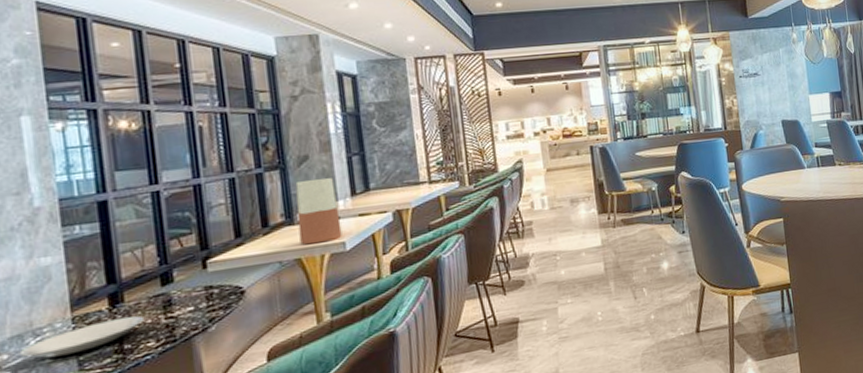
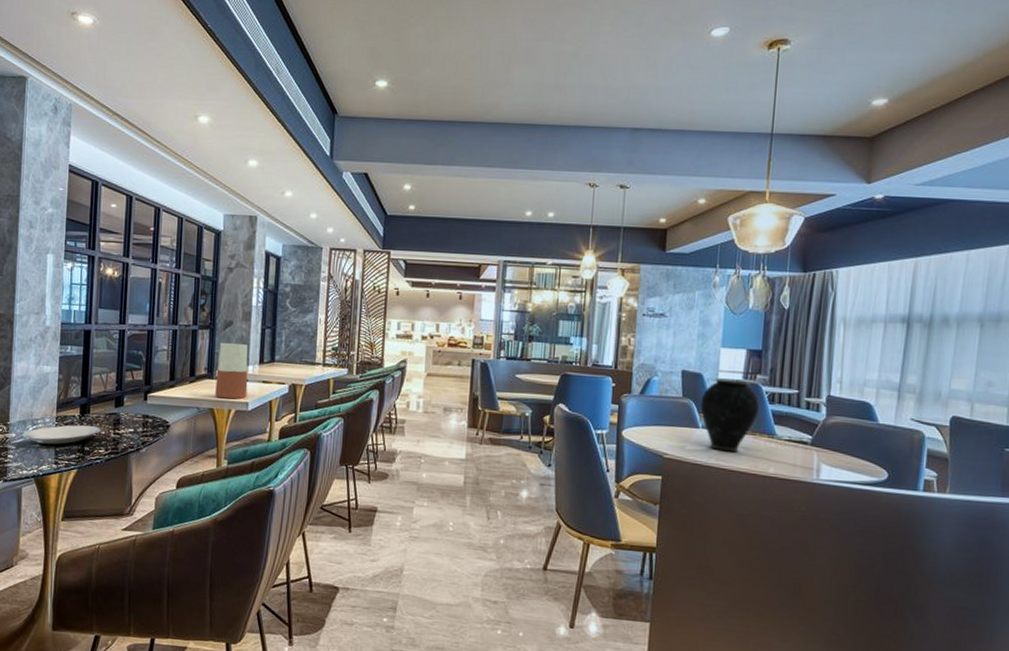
vase: none [801,120,849,185] -> present [700,378,759,453]

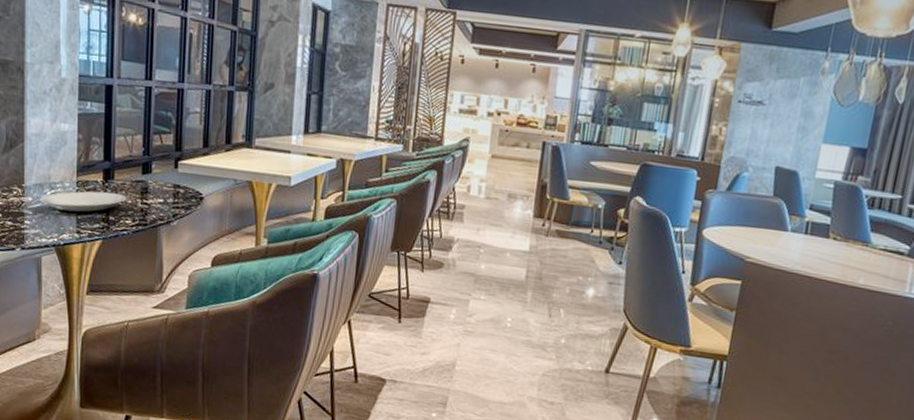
vase: present [215,342,249,400] -> none [254,107,292,173]
vase: present [700,378,759,453] -> none [791,177,857,260]

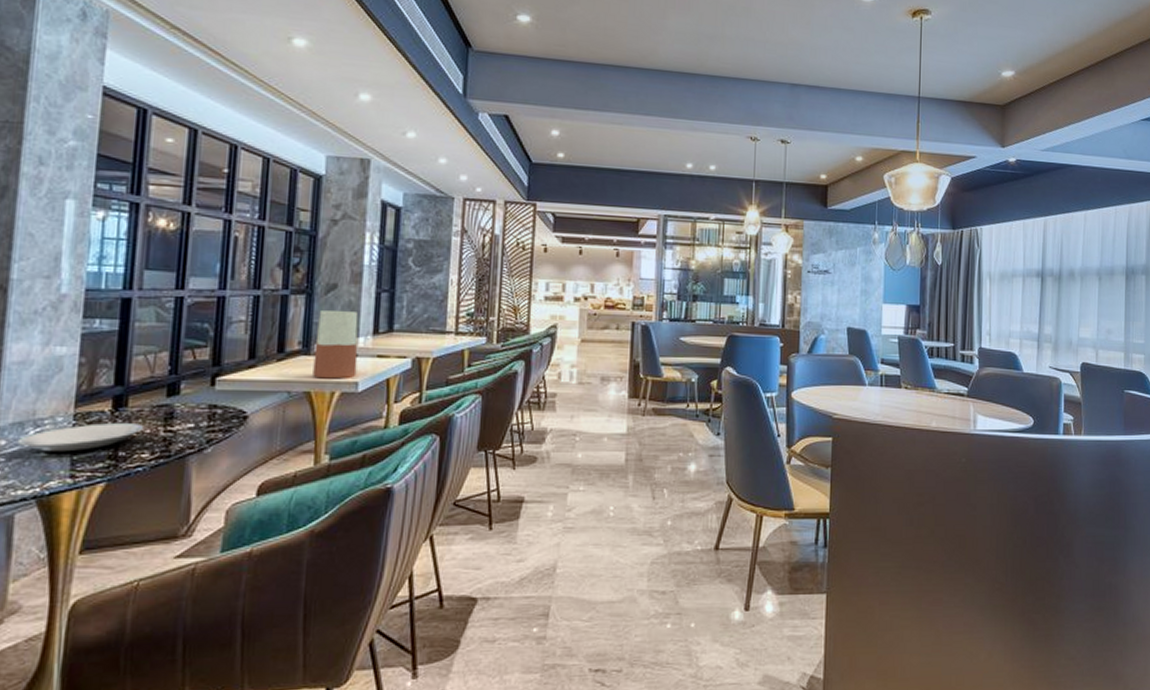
vase: none [254,107,292,173] -> present [313,309,359,379]

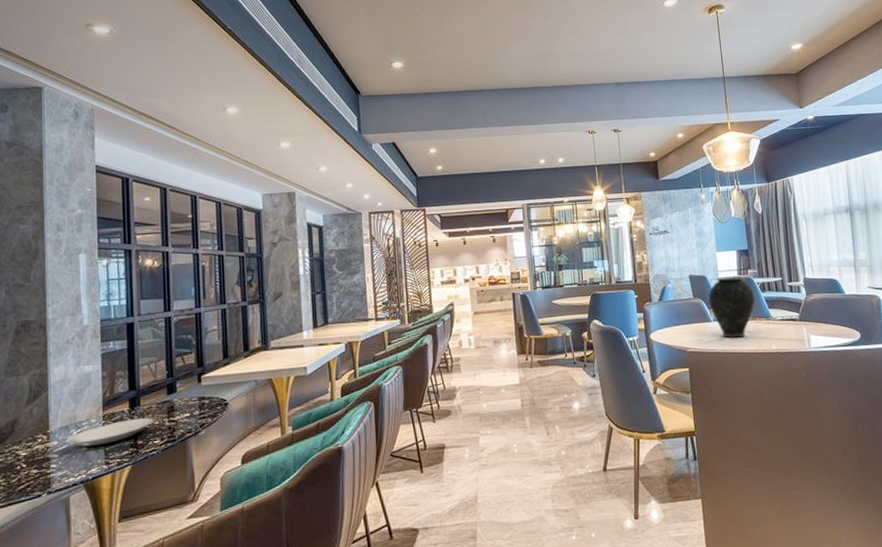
vase: present [313,309,359,379] -> none [270,311,305,368]
vase: none [866,334,919,408] -> present [708,276,755,338]

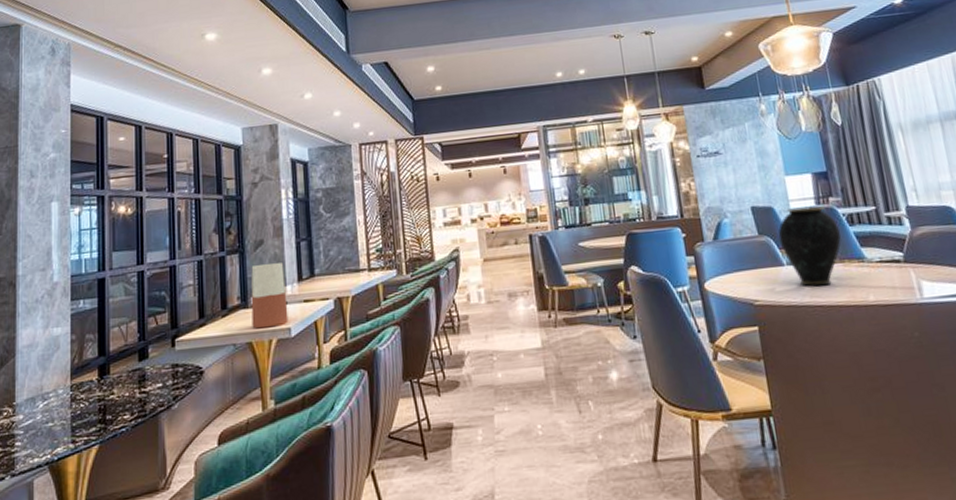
plate: present [65,418,154,448] -> none [31,388,124,424]
vase: none [270,311,305,368] -> present [251,262,288,329]

